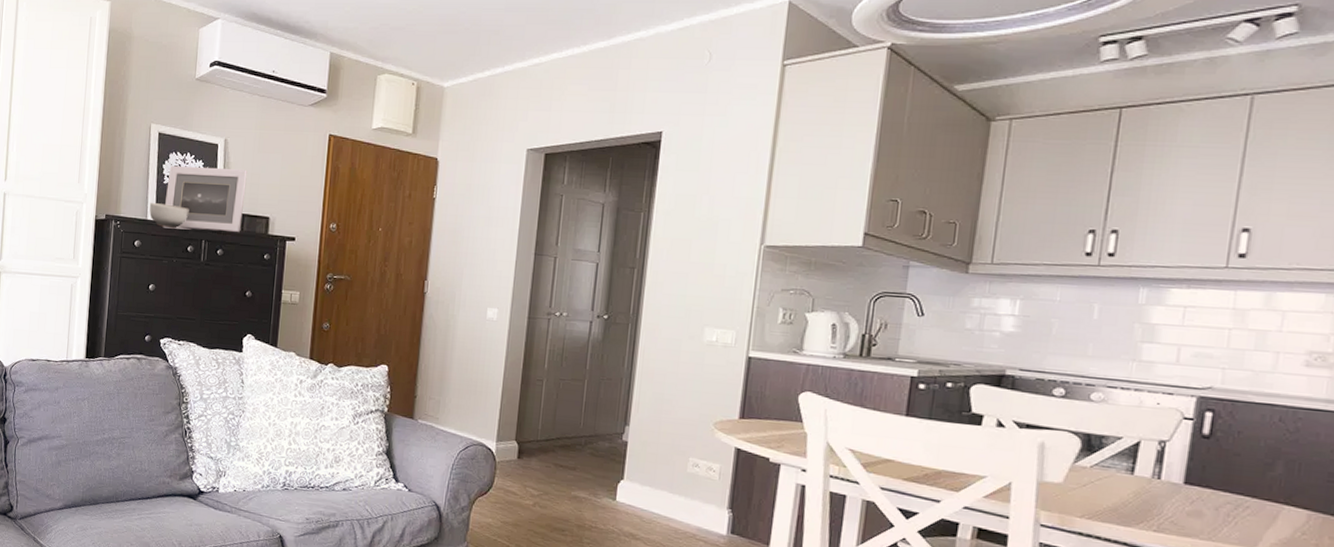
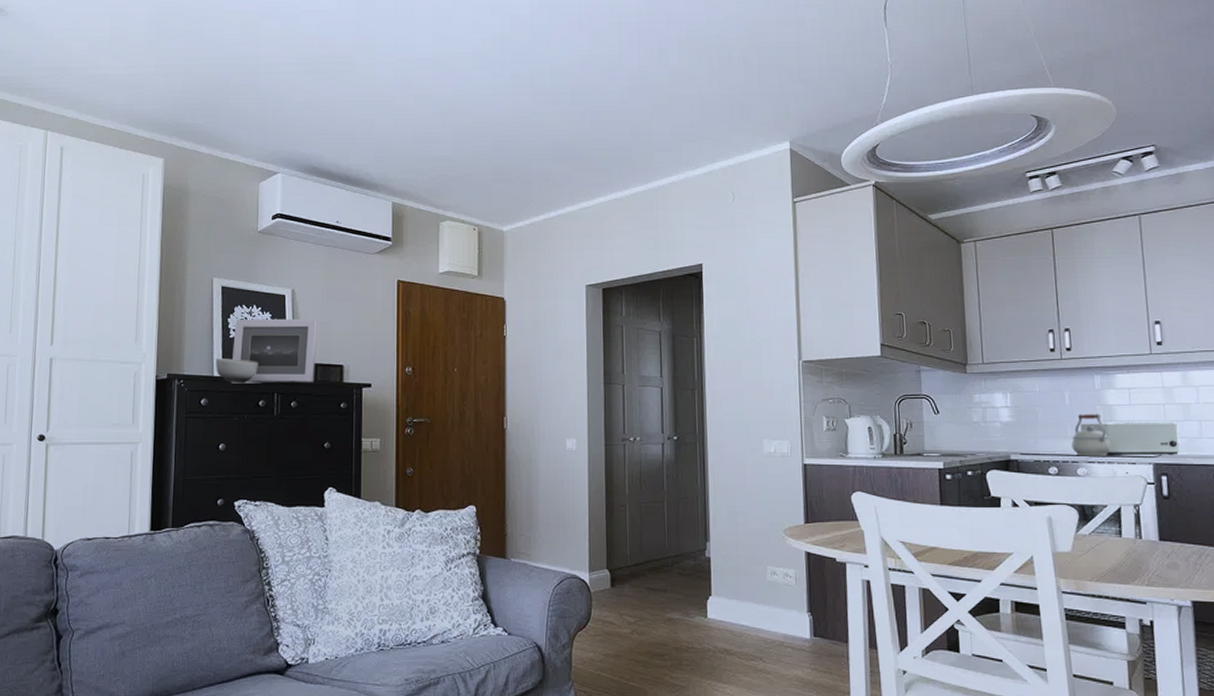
kettle: none [1090,331,1145,382] -> present [1071,414,1112,456]
toaster: none [1107,341,1243,390] -> present [1080,423,1180,456]

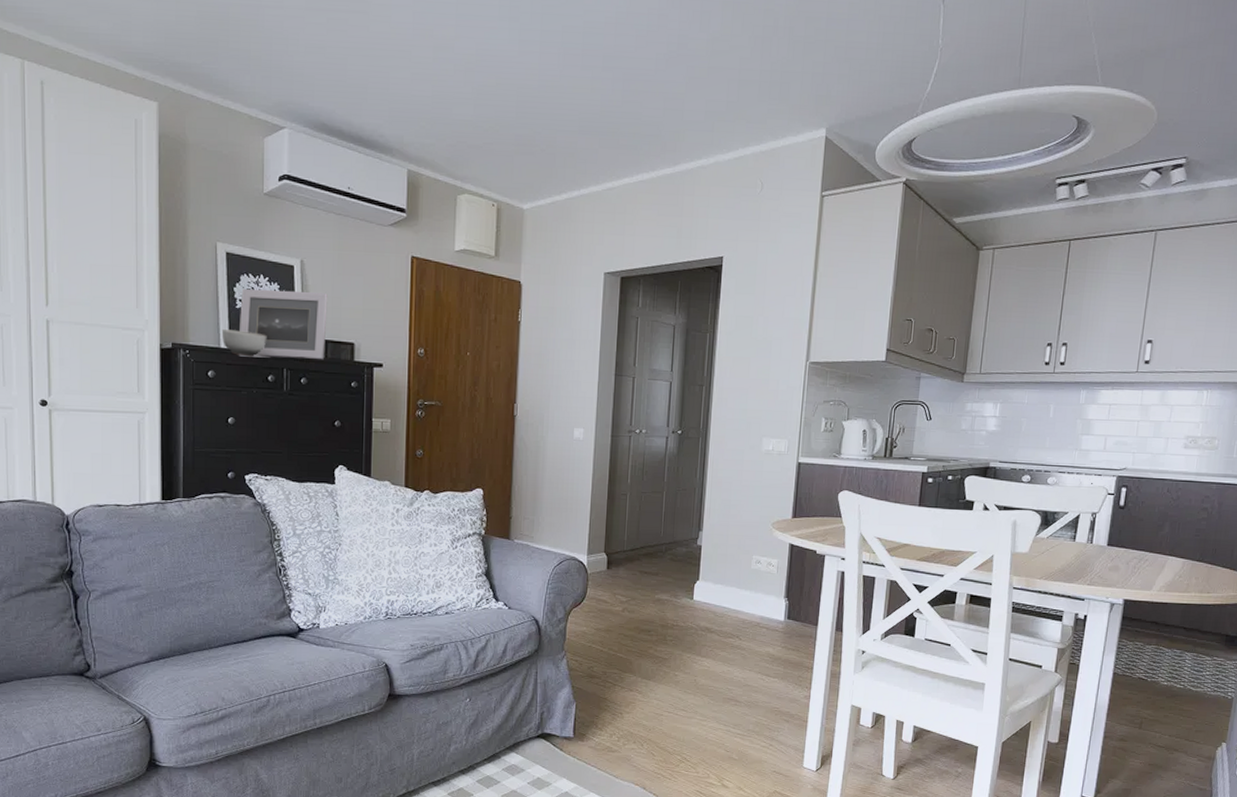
kettle: present [1071,414,1112,456] -> none [1047,426,1084,467]
toaster: present [1080,423,1180,456] -> none [1059,435,1146,470]

